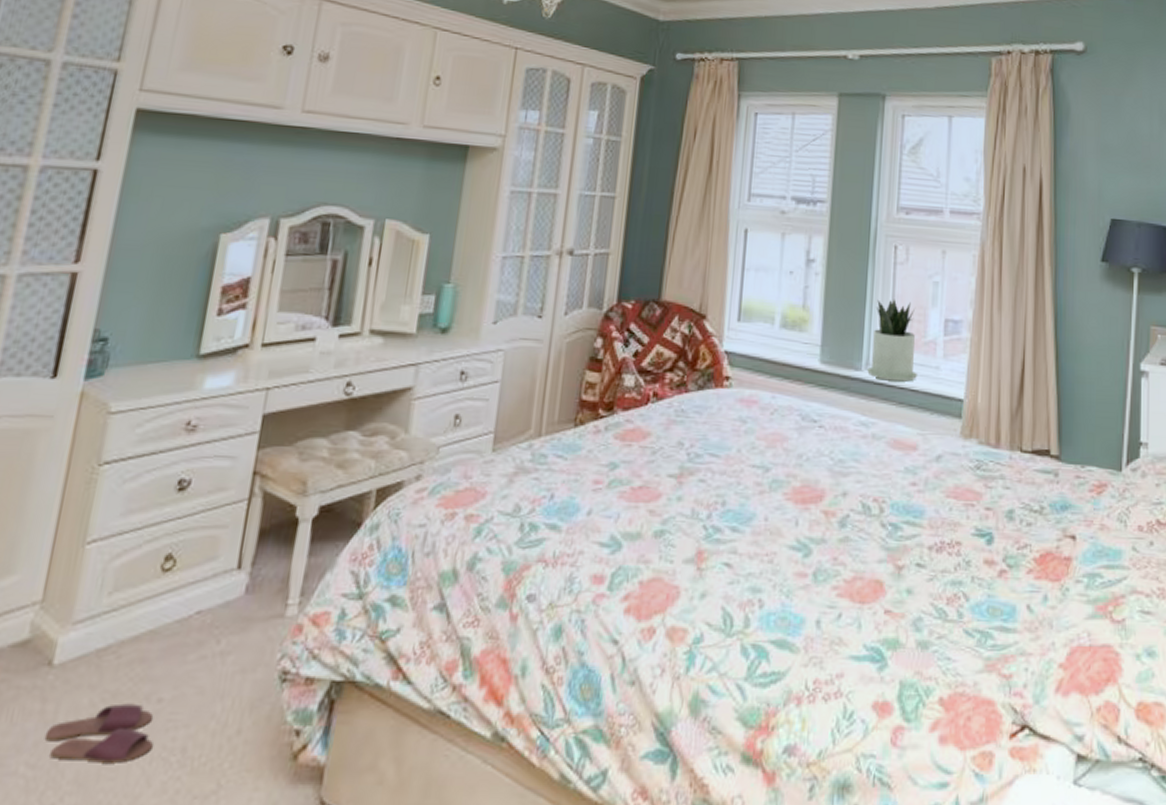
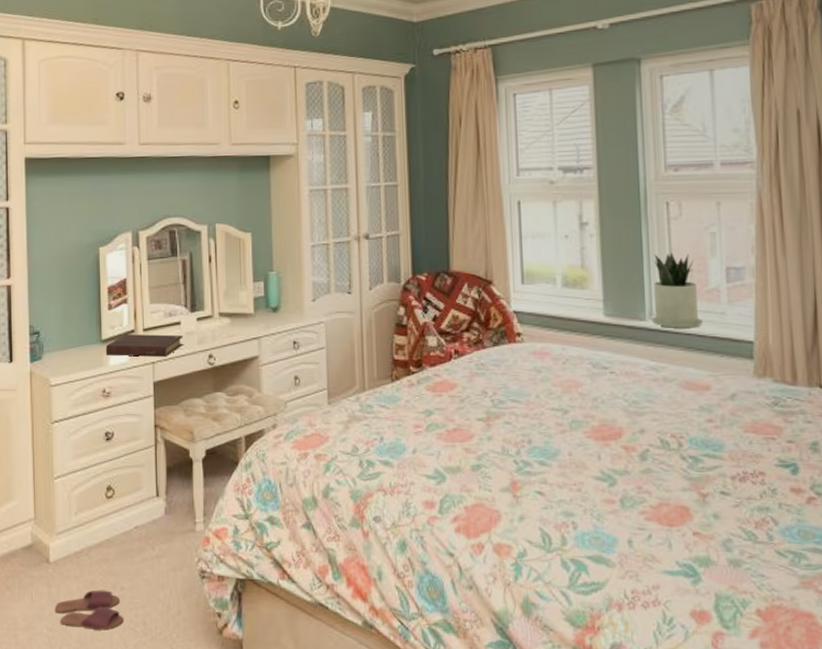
book: none [201,349,316,383] -> present [105,334,183,358]

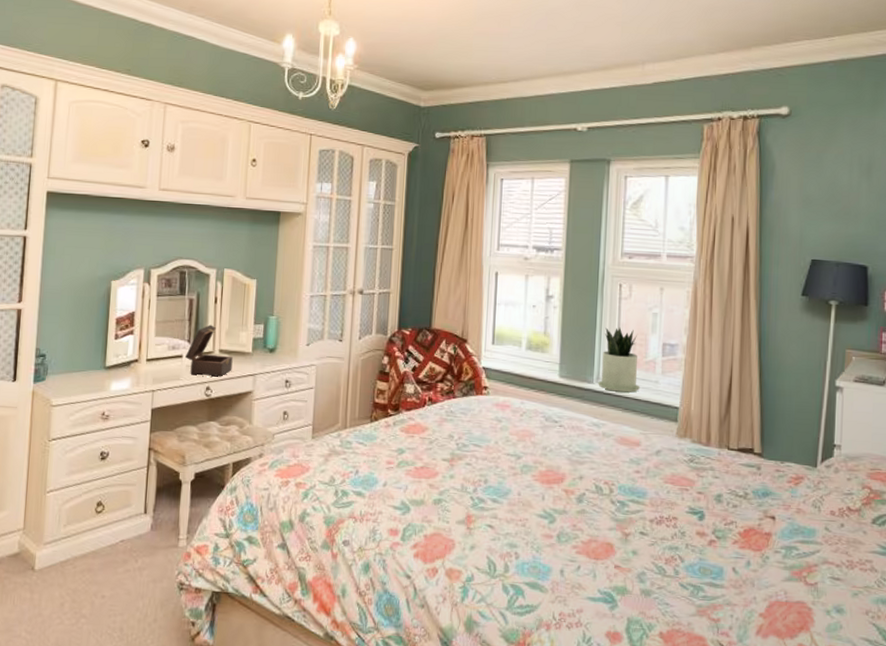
slippers: present [54,590,123,630] -> none [35,597,102,635]
book: present [105,334,183,358] -> none [108,363,184,387]
jewelry box: none [183,286,235,343] -> present [185,325,233,377]

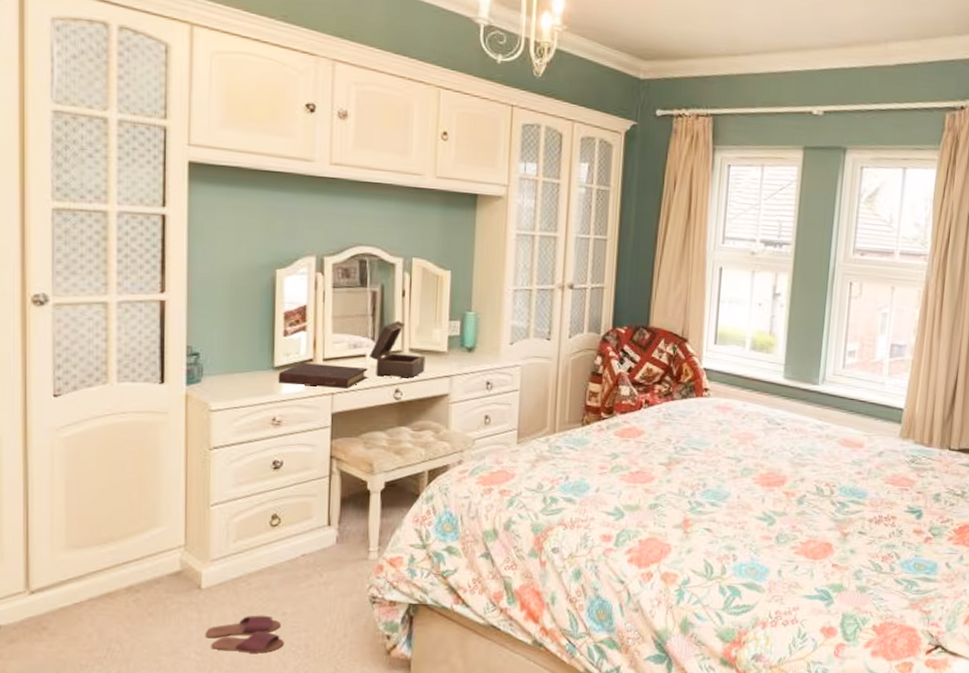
slippers: none [35,597,102,635] -> present [205,615,284,653]
book: none [108,363,184,387] -> present [278,363,368,390]
planter: present [598,327,641,393] -> none [823,327,866,394]

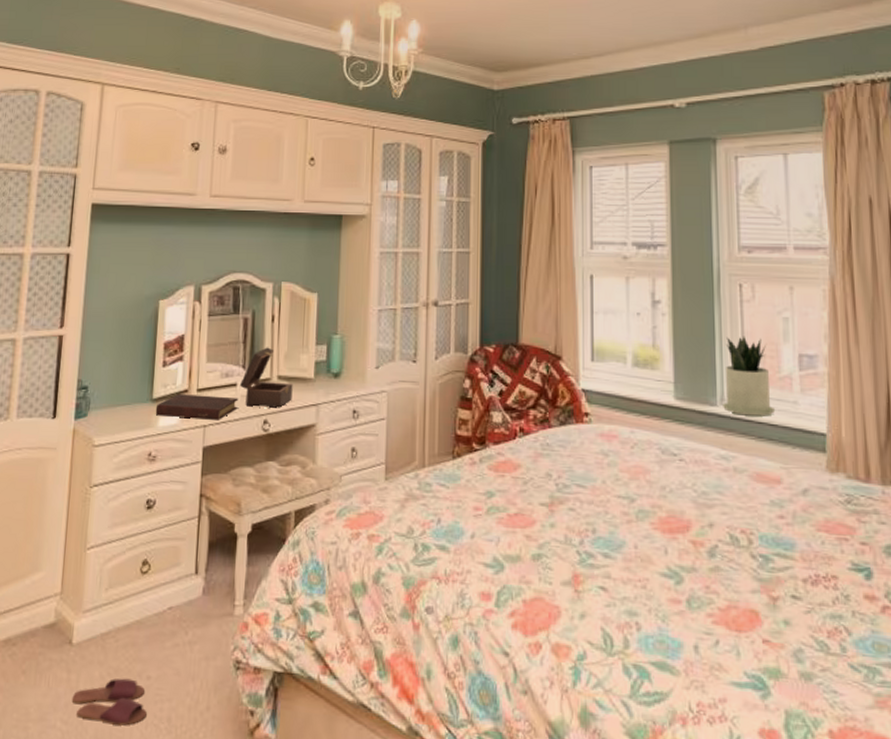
planter: none [823,327,866,394] -> present [723,336,776,417]

